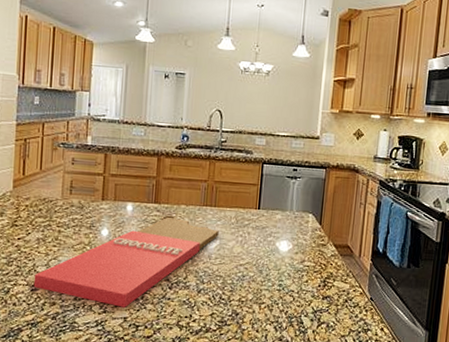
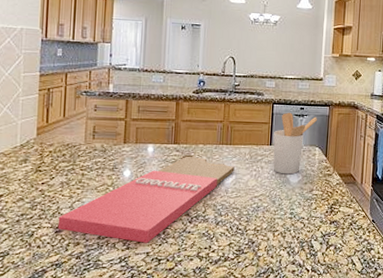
utensil holder: none [261,173,313,243] -> present [273,112,318,175]

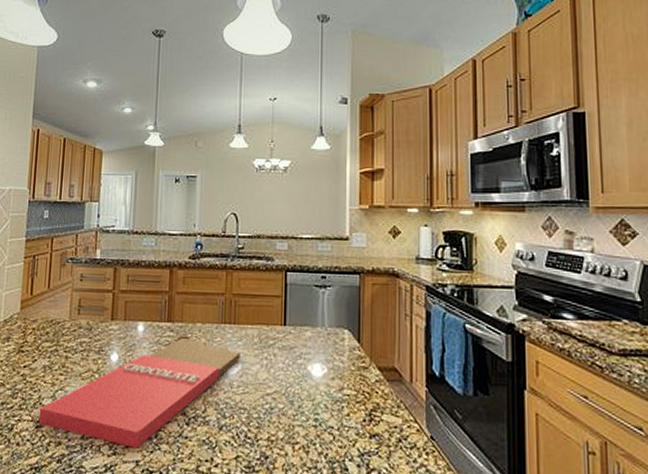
utensil holder: present [273,112,318,175] -> none [287,282,345,366]

